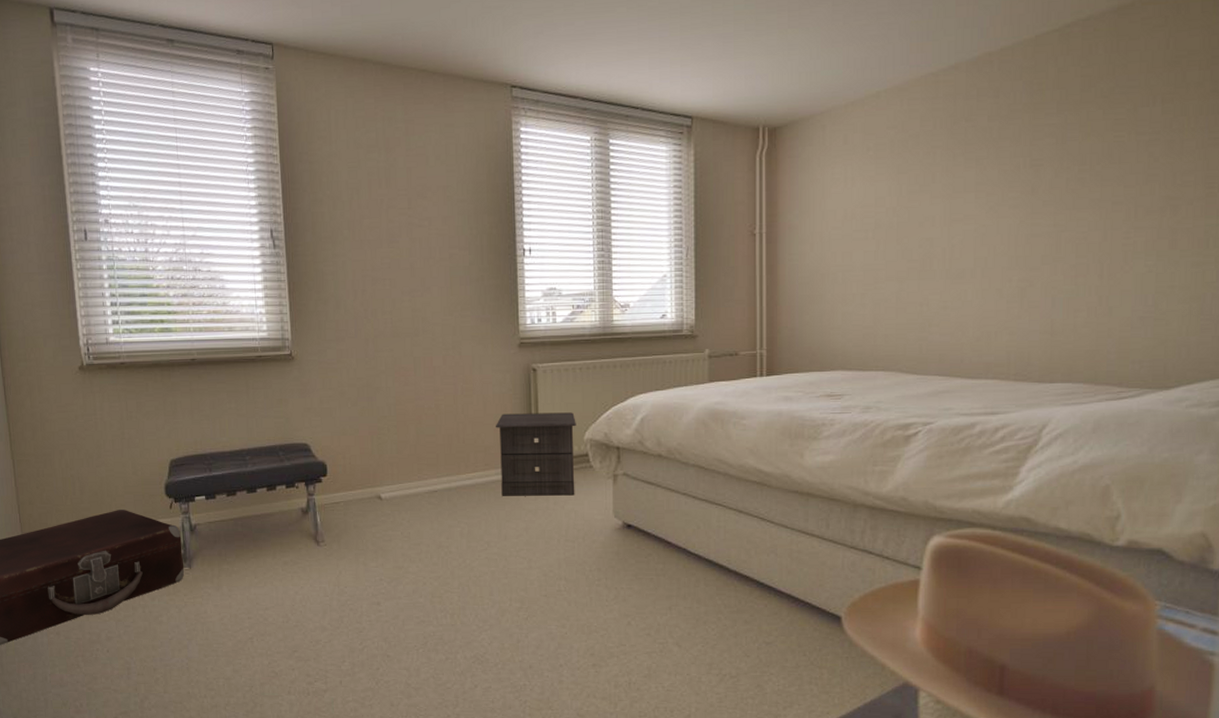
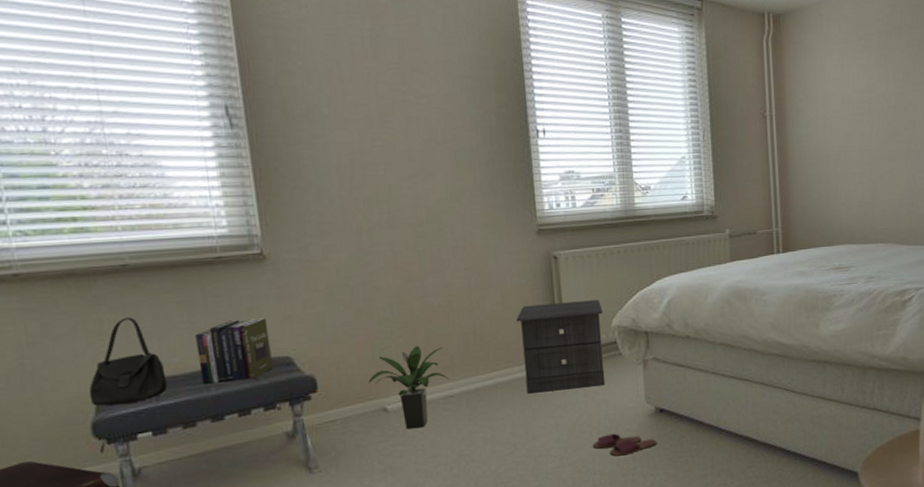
handbag: none [164,402,218,471] -> present [89,317,168,406]
books: none [239,409,294,461] -> present [195,318,273,384]
potted plant: none [368,443,434,517] -> present [369,346,450,430]
slippers: none [559,543,624,566] -> present [592,433,658,456]

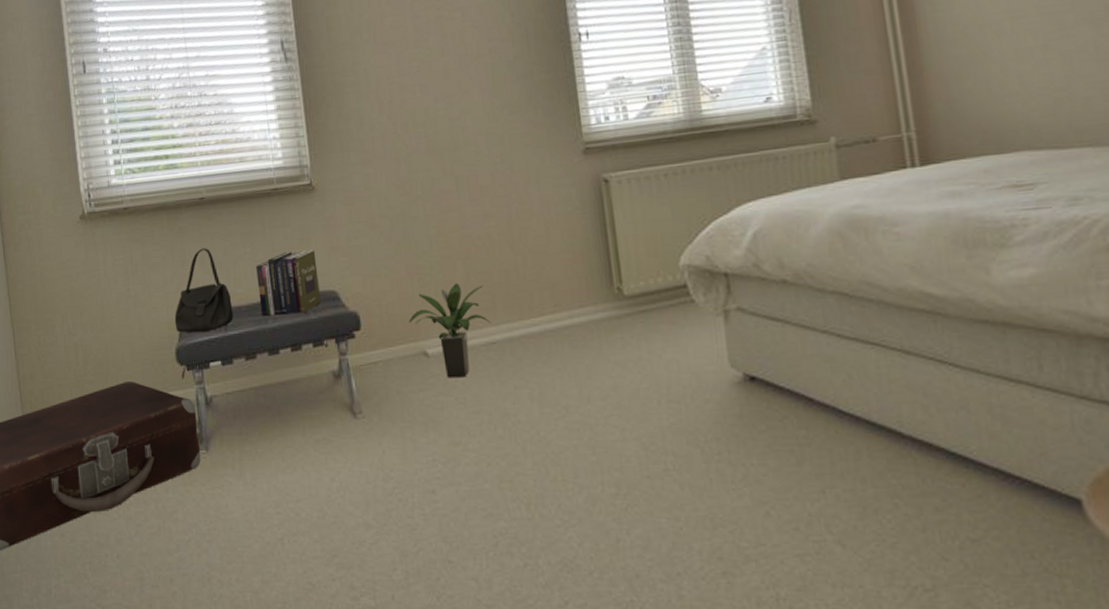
nightstand: present [516,299,605,394] -> none [563,231,675,346]
slippers: present [592,433,658,456] -> none [661,404,750,435]

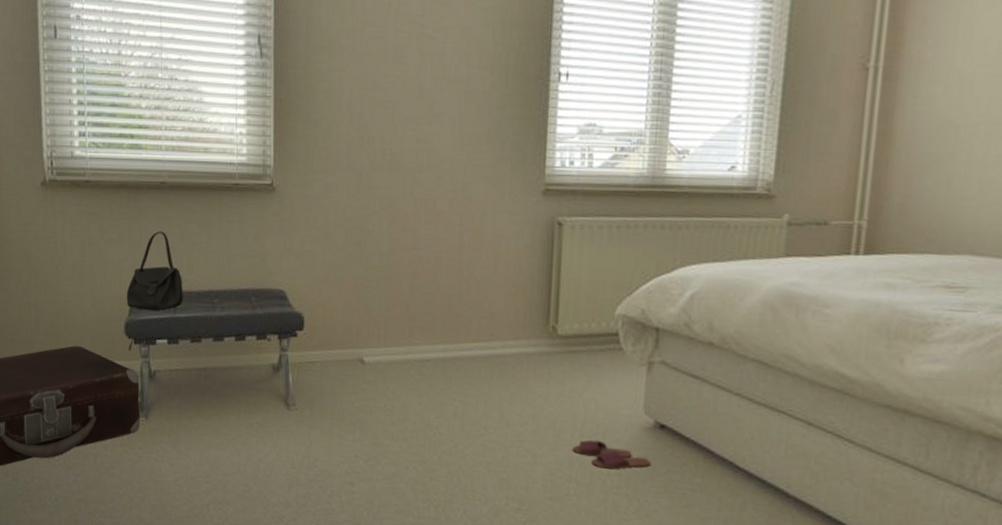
books: present [256,250,321,316] -> none [209,247,269,307]
potted plant: present [409,283,491,378] -> none [350,300,428,388]
slippers: none [661,404,750,435] -> present [572,439,652,469]

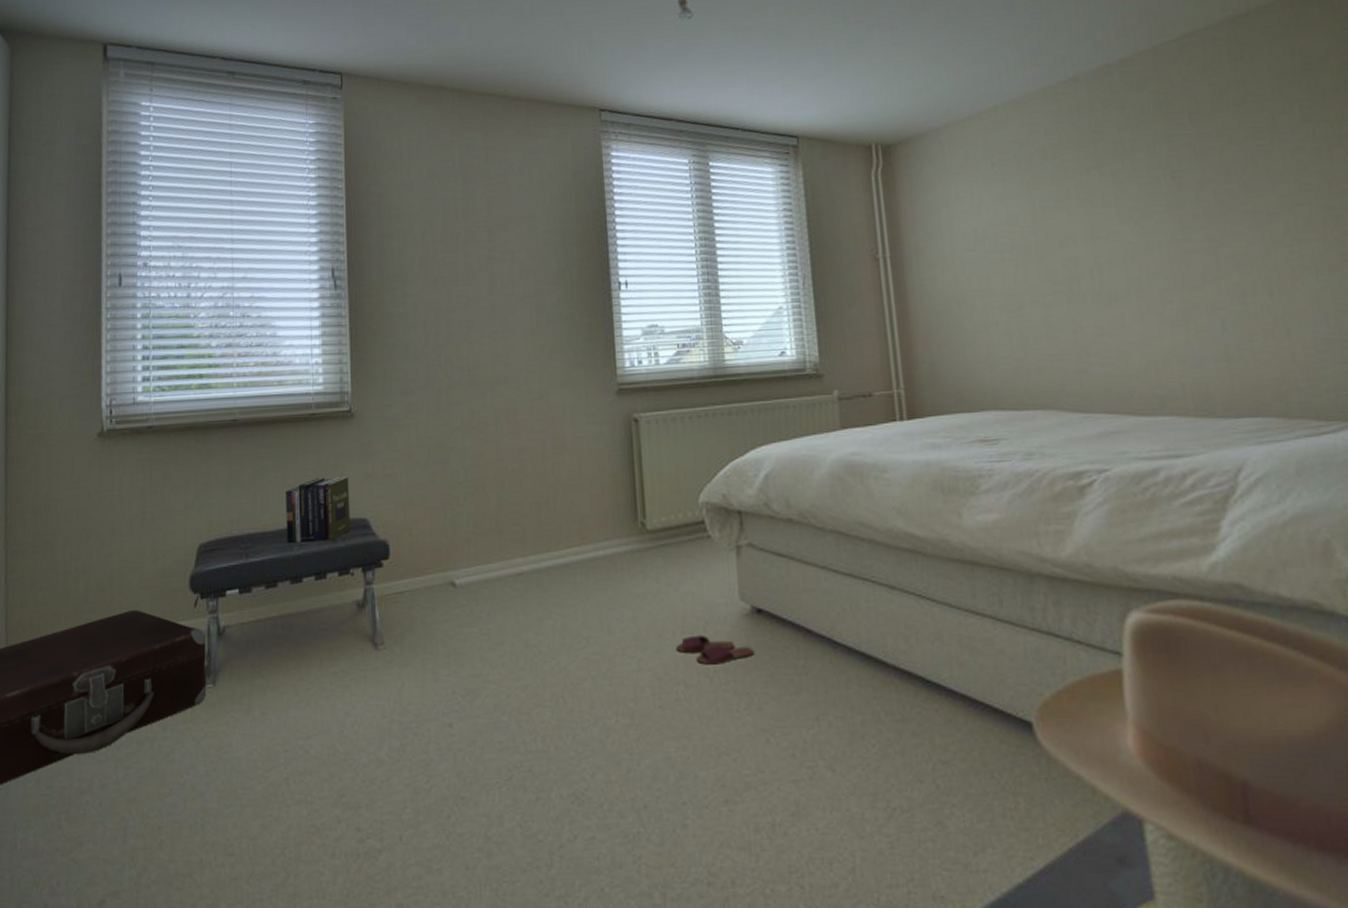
handbag: present [126,231,183,311] -> none [192,471,257,559]
books: none [209,247,269,307] -> present [286,477,350,543]

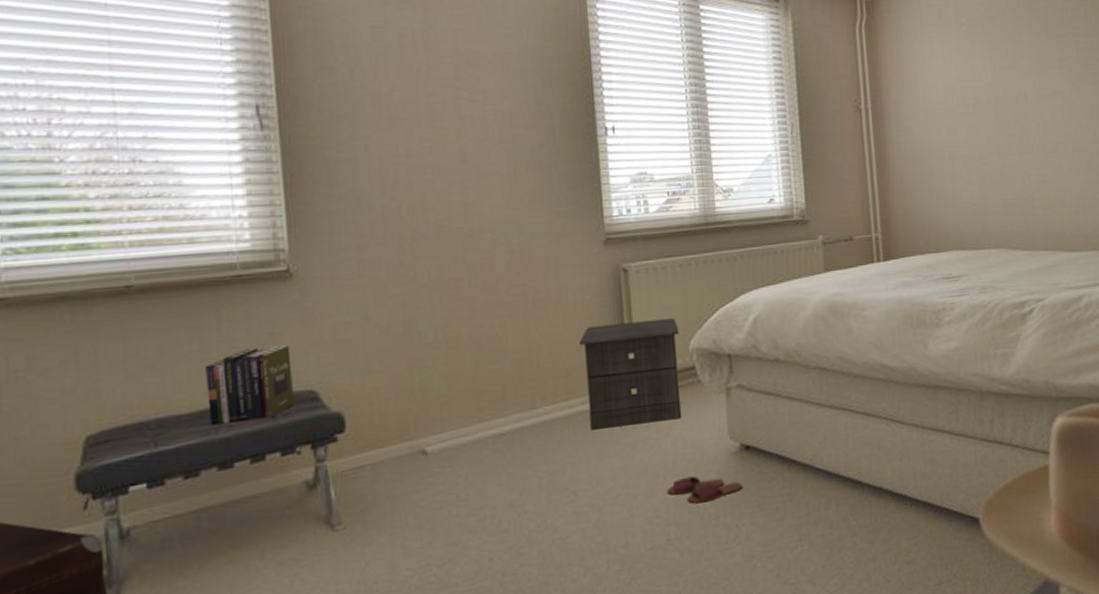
nightstand: none [593,470,691,578] -> present [579,318,682,430]

